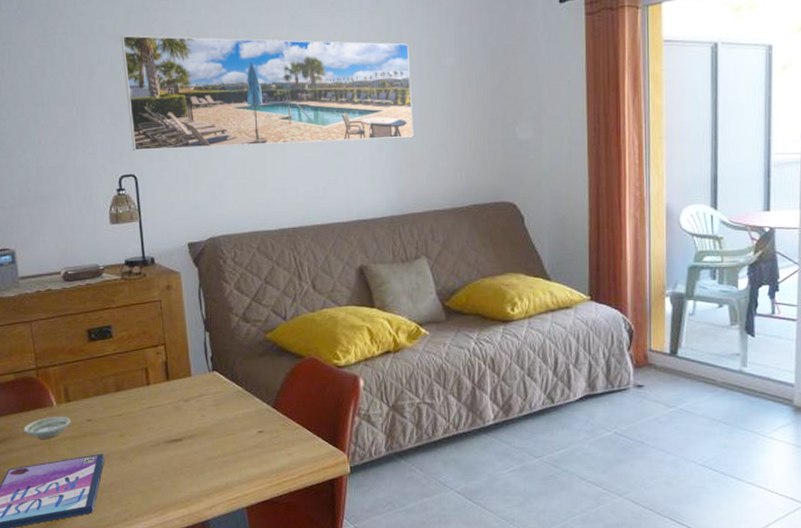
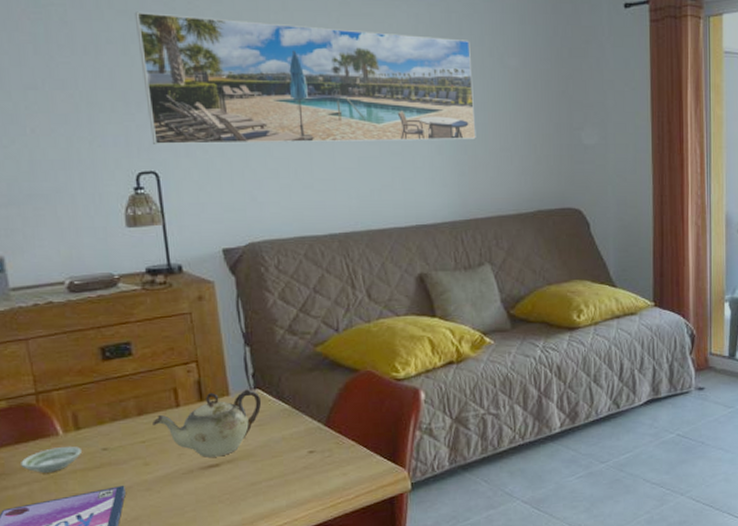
teapot: none [128,371,219,432] -> present [153,389,262,458]

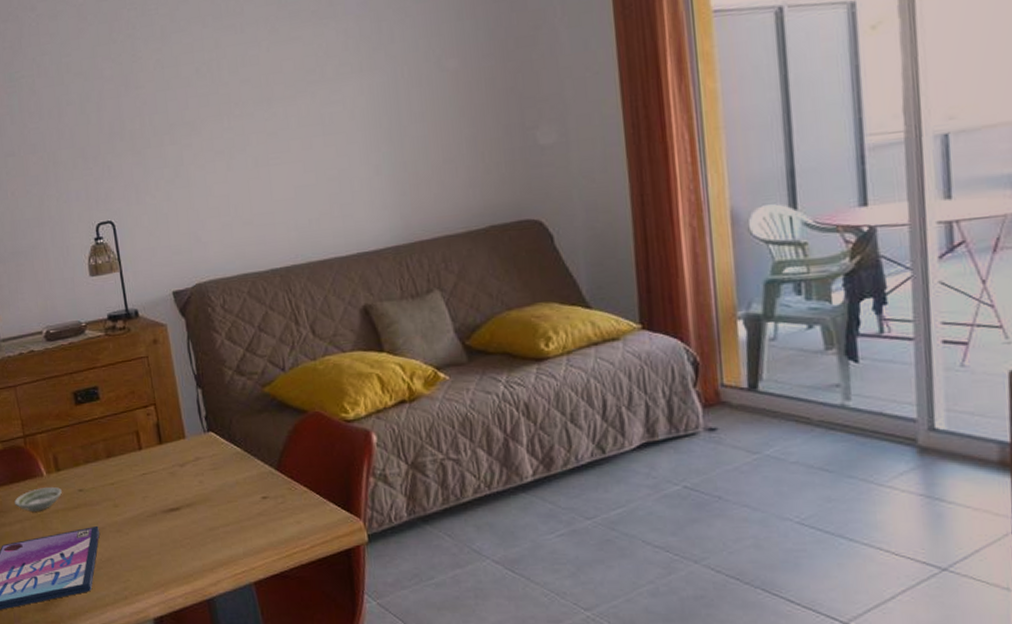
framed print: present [134,11,476,144] -> none [88,47,416,195]
teapot: present [153,389,262,458] -> none [119,431,215,501]

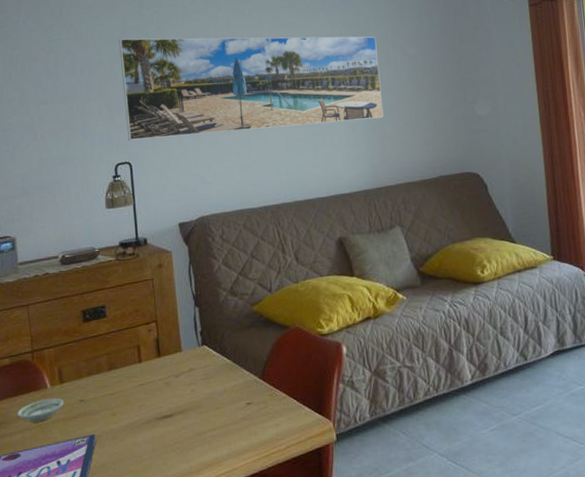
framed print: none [88,47,416,195] -> present [118,36,384,140]

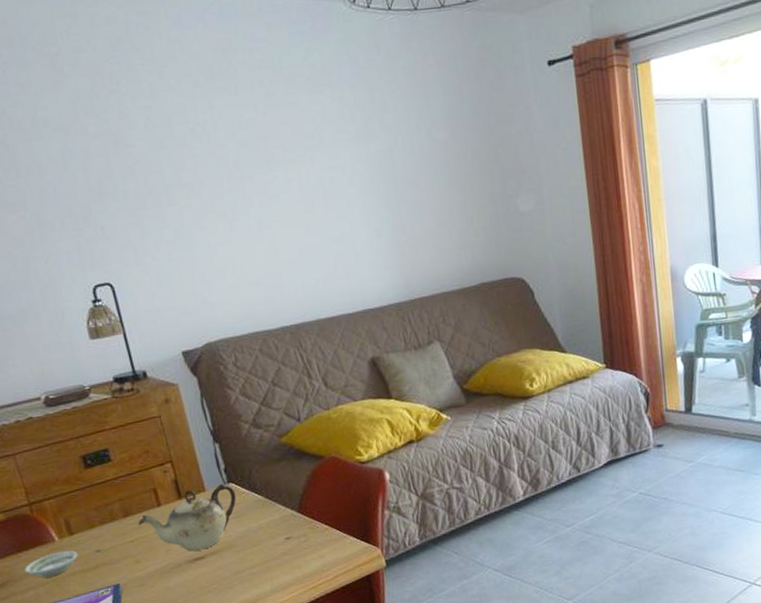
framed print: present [118,36,384,140] -> none [70,117,413,256]
teapot: none [120,345,208,409] -> present [138,483,237,551]

